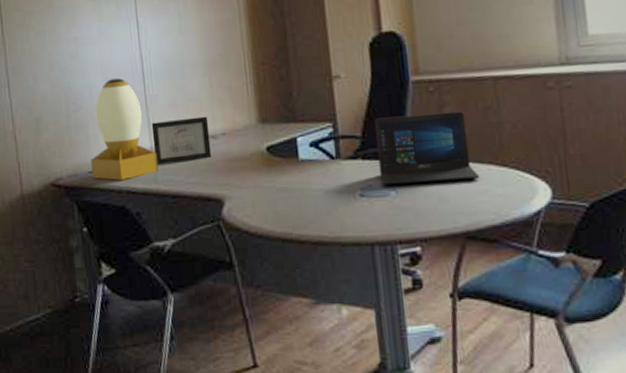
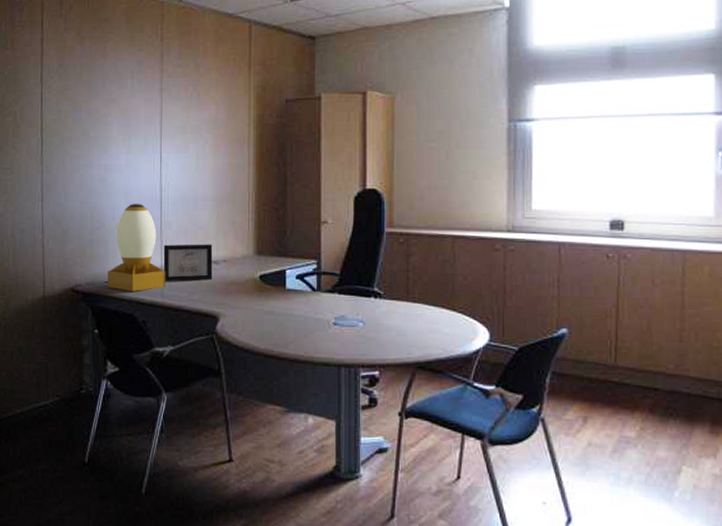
laptop: present [374,111,480,185] -> none [352,260,433,319]

